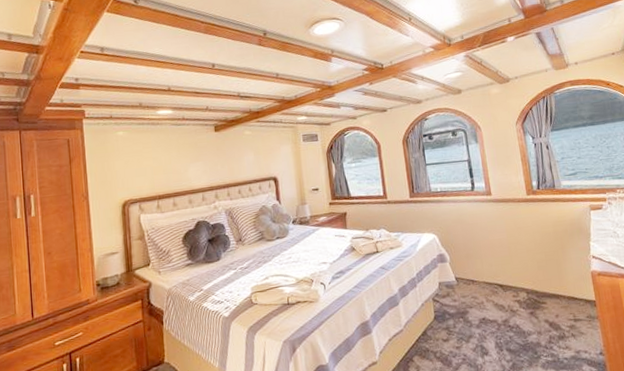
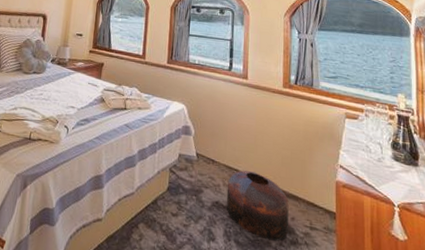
pouf: none [490,281,555,341] -> present [226,170,289,241]

